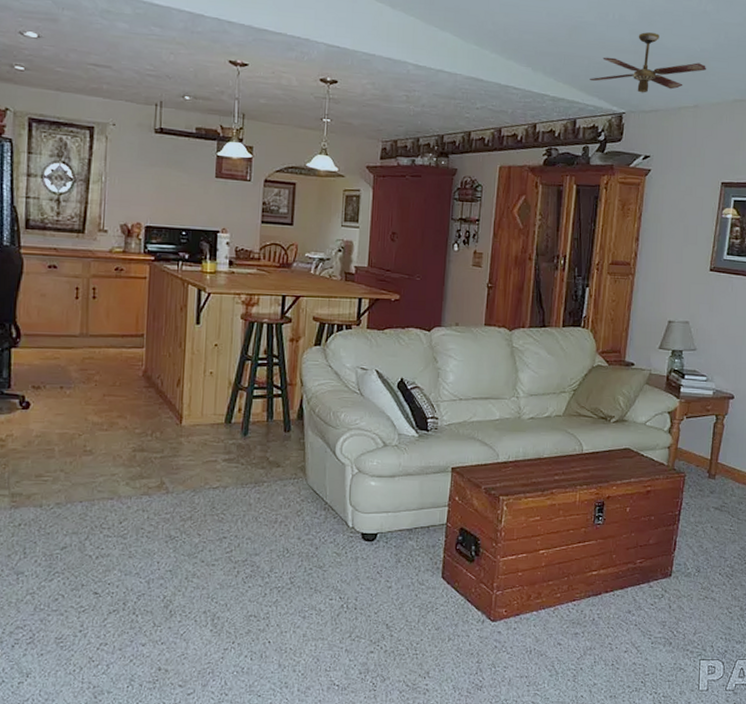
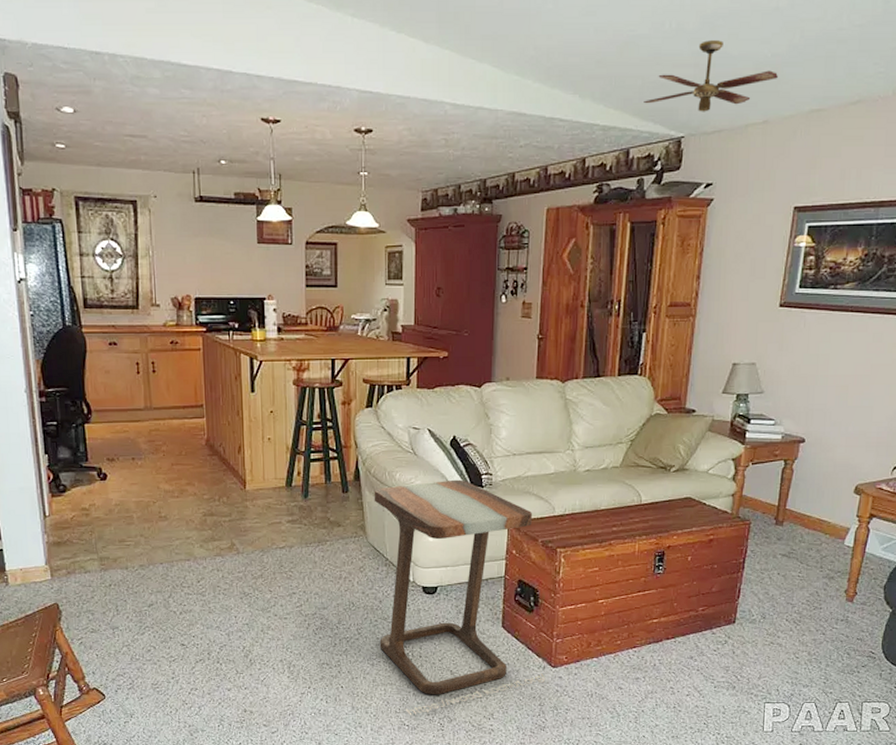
side table: none [313,422,485,674] -> present [374,479,546,716]

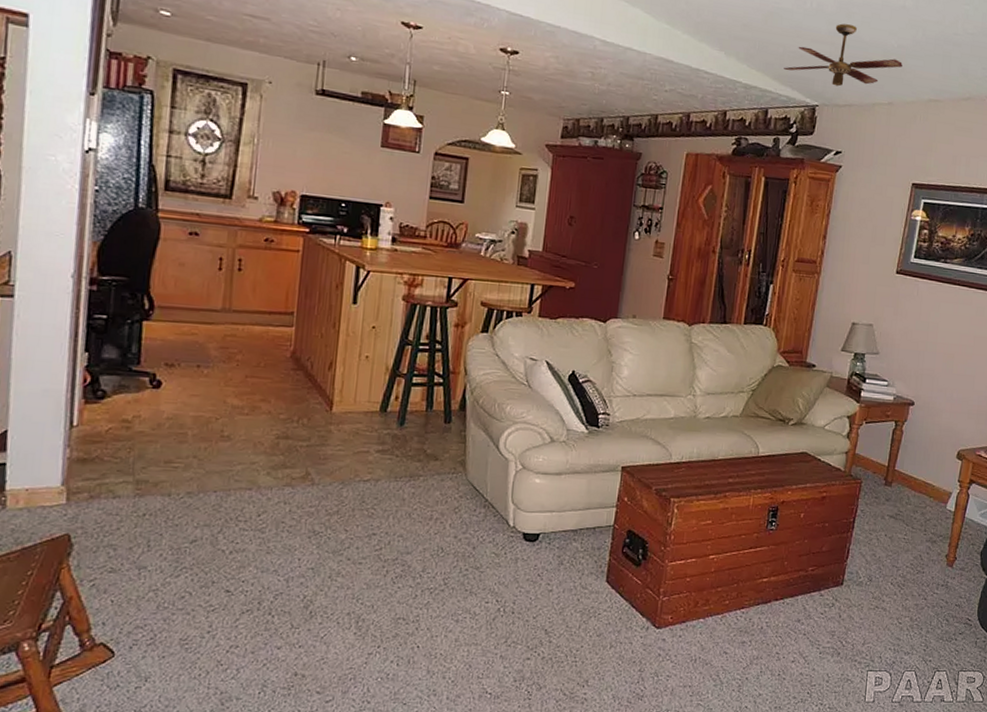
side table: present [374,479,546,716] -> none [467,417,649,682]

